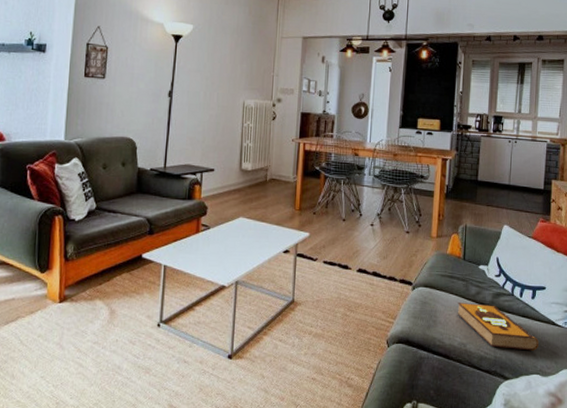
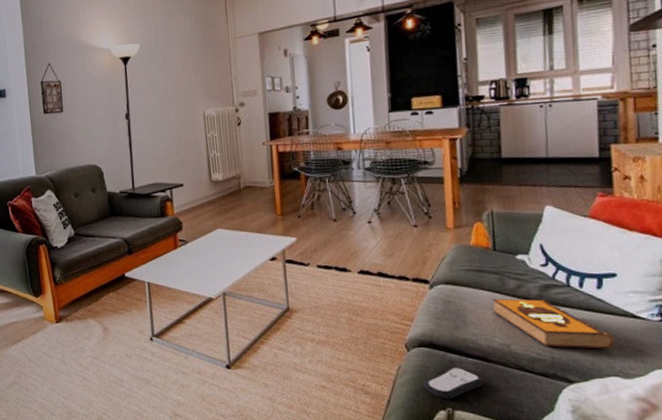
remote control: none [396,362,444,393] -> present [423,367,484,399]

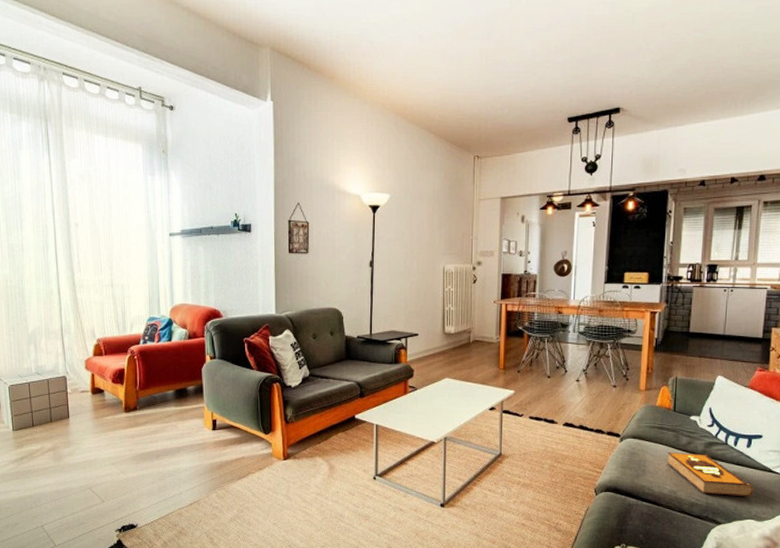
remote control: present [423,367,484,399] -> none [605,509,653,537]

